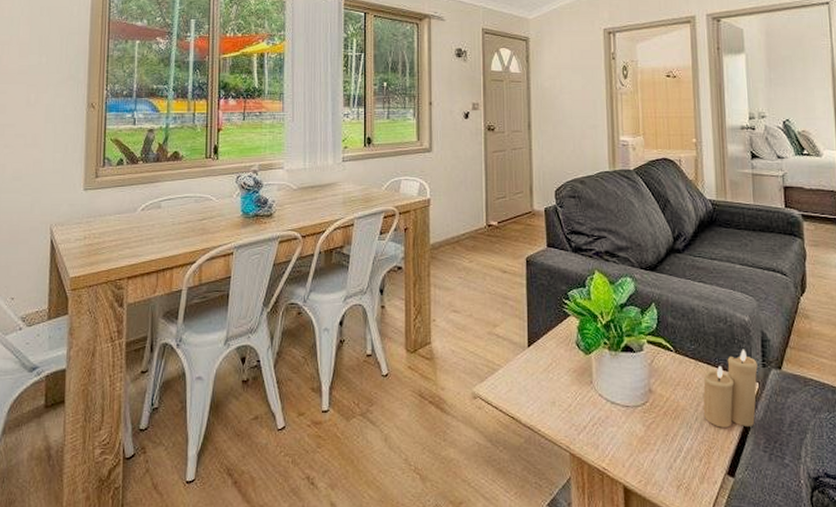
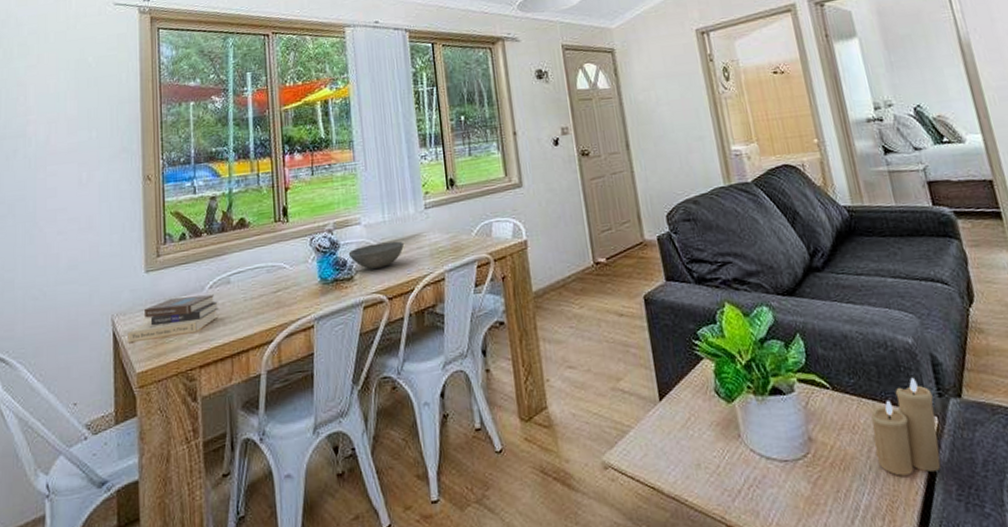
books: none [64,215,149,250] -> present [127,294,219,342]
bowl: none [270,187,320,210] -> present [348,241,404,270]

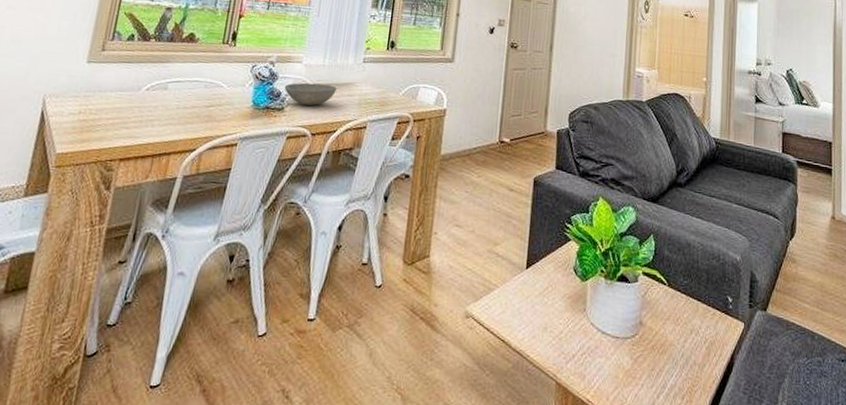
books: present [127,294,219,342] -> none [54,91,152,128]
candle: present [871,377,942,476] -> none [689,288,745,368]

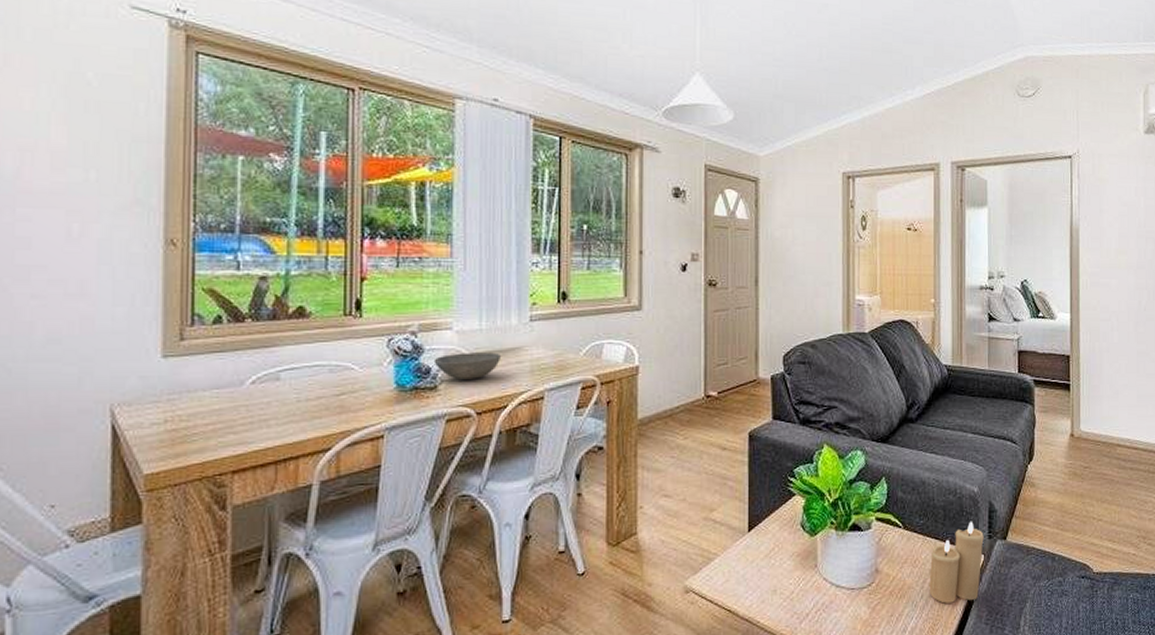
candle: none [689,288,745,368] -> present [929,521,984,604]

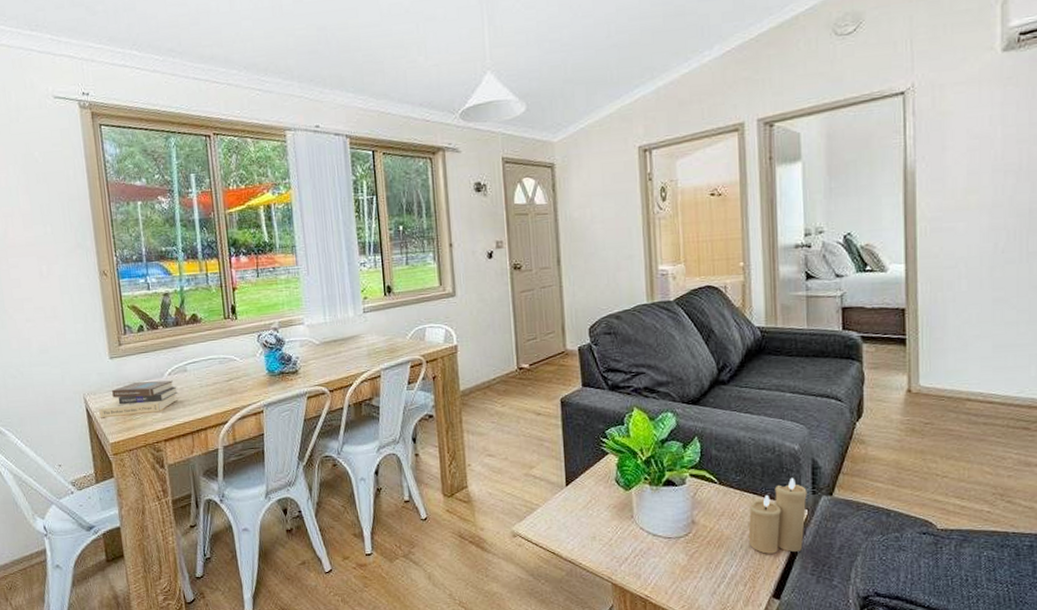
books: none [133,390,262,438] -> present [99,380,178,417]
bowl: present [433,352,500,381] -> none [293,341,343,366]

